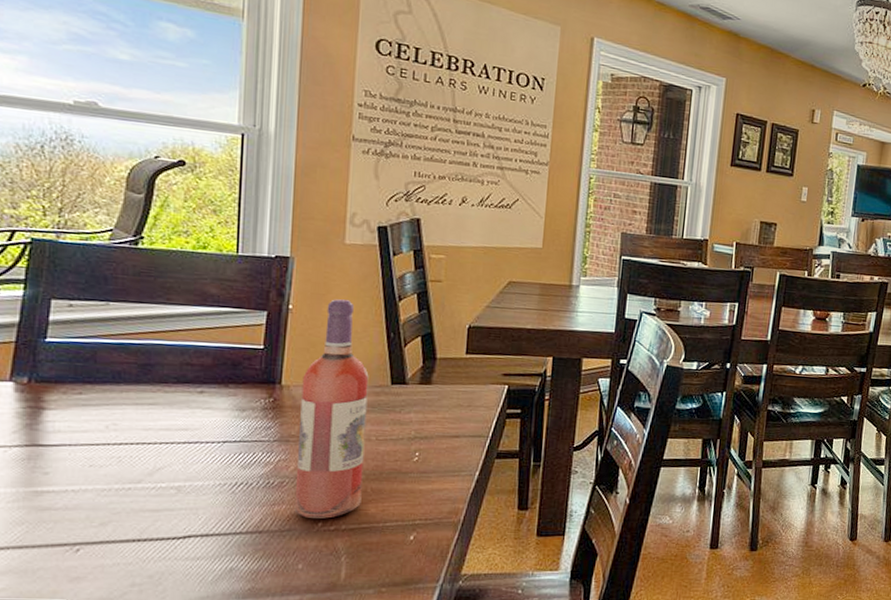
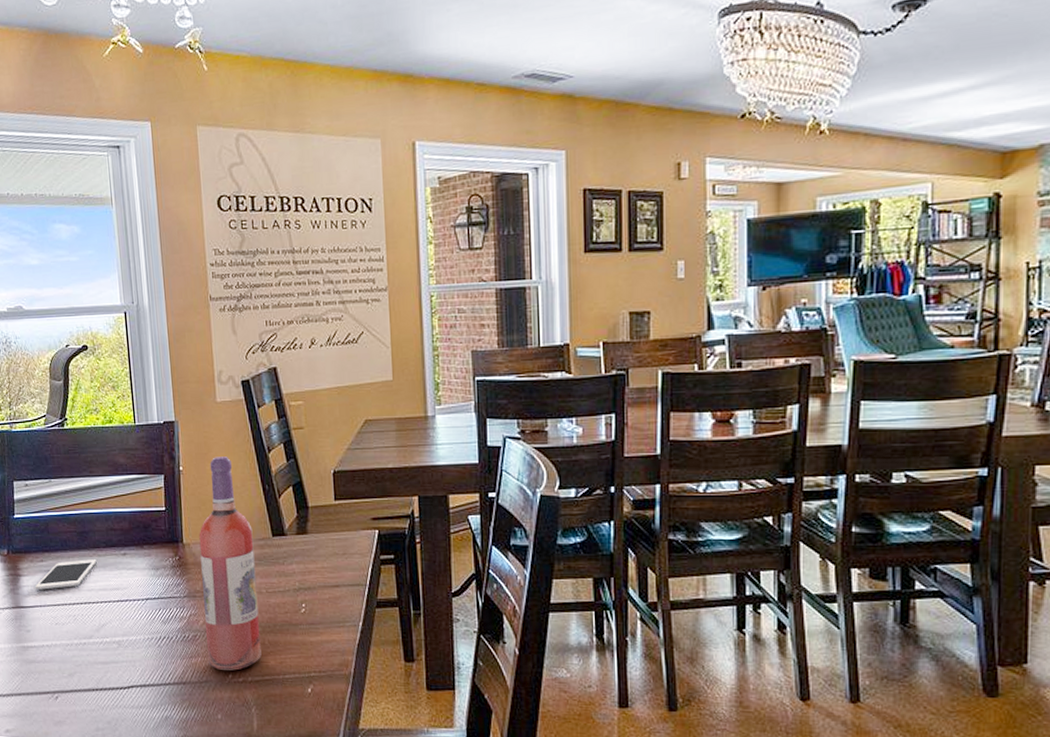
cell phone: none [64,395,161,427] -> present [34,559,97,590]

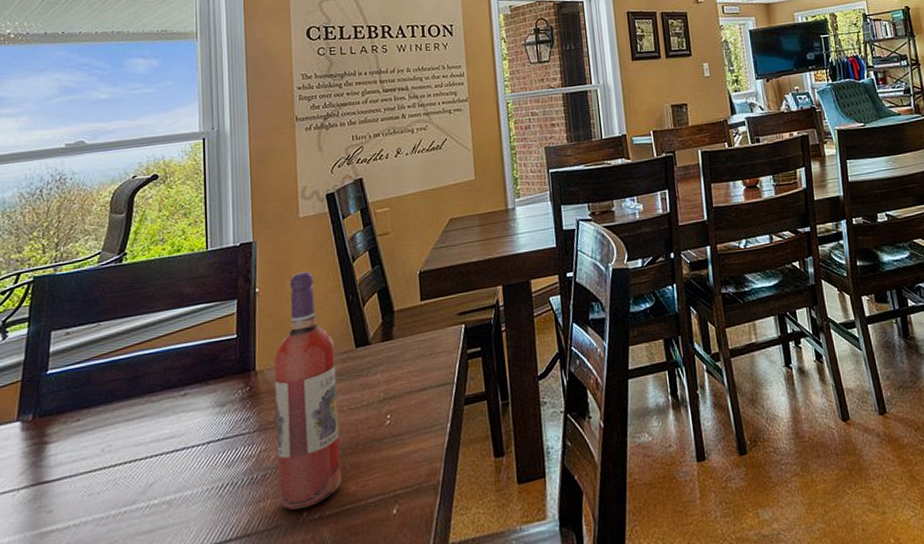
cell phone: present [34,559,97,590] -> none [65,407,149,457]

